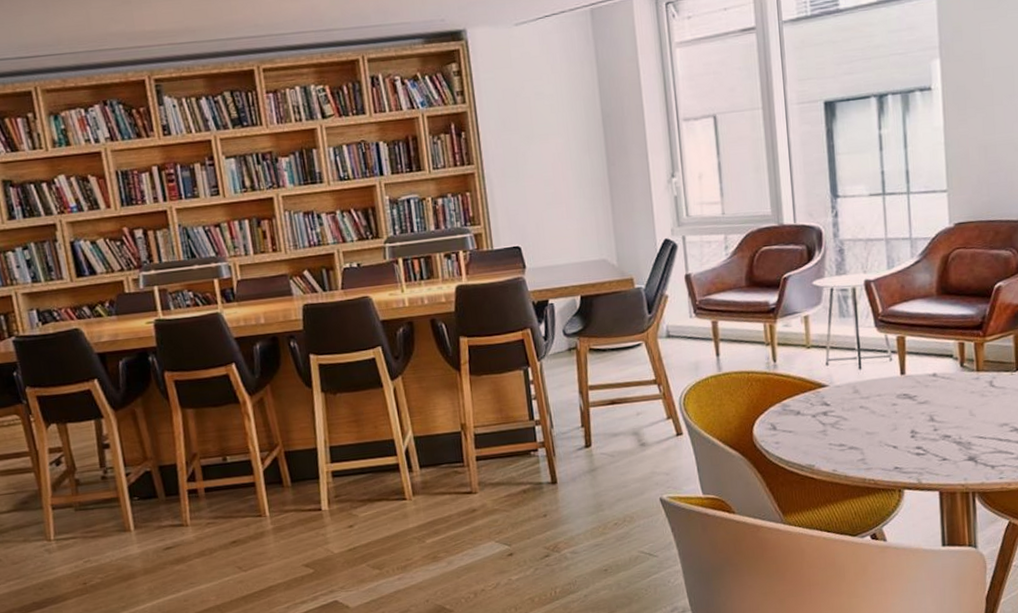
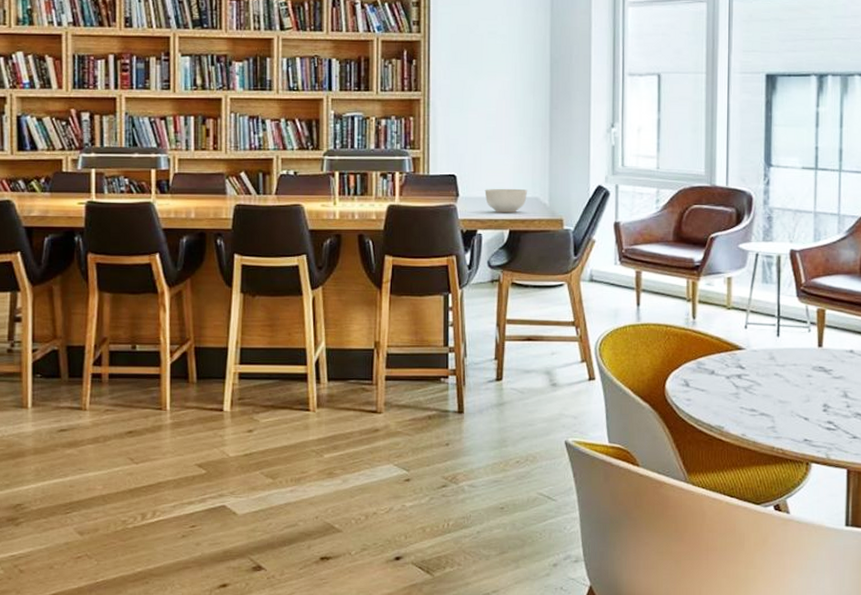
bowl: none [551,252,595,279] -> present [484,188,527,212]

